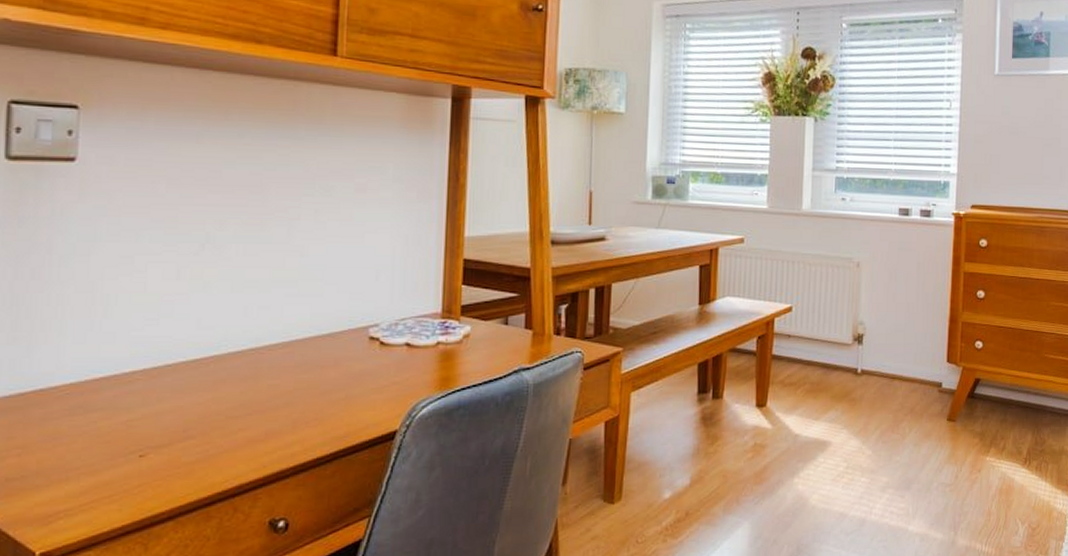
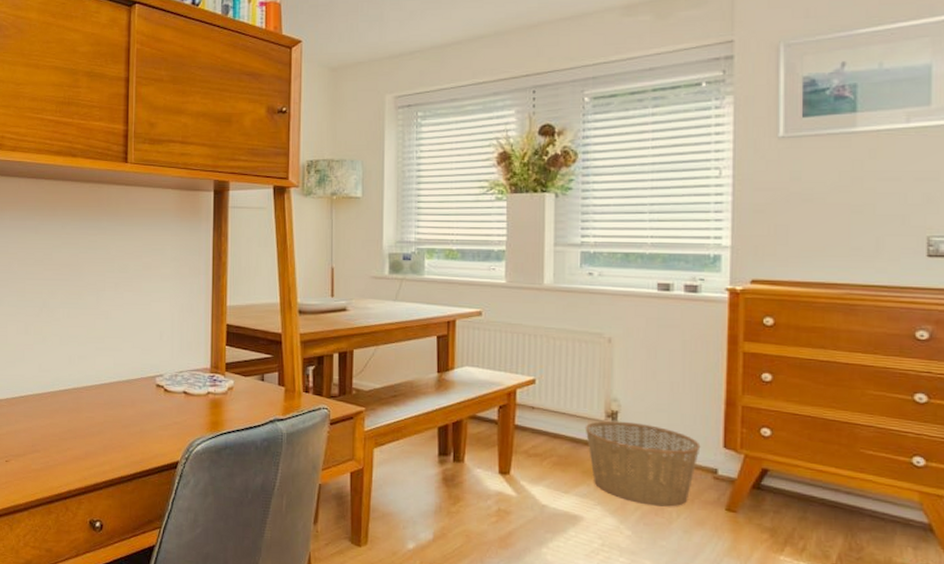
basket: none [835,343,929,423] -> present [585,420,701,507]

